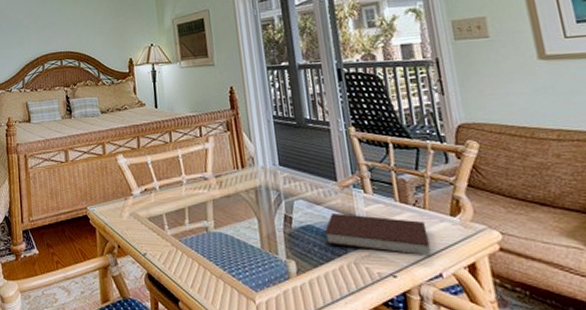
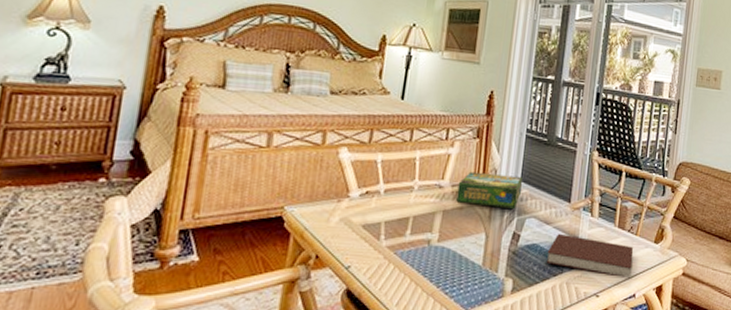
board game: none [220,161,284,193] -> present [456,171,523,209]

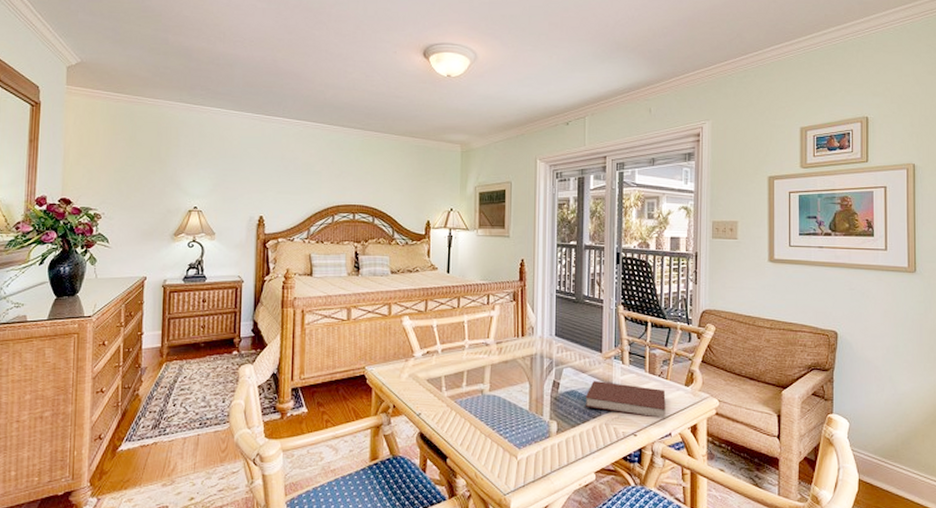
board game: present [456,171,523,209] -> none [501,330,558,360]

